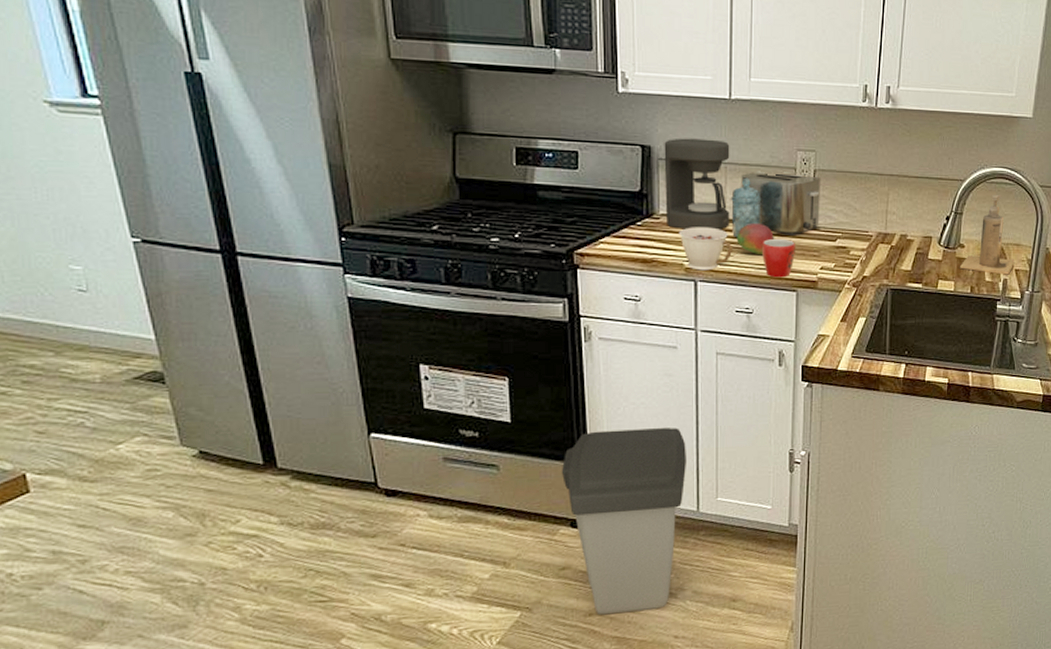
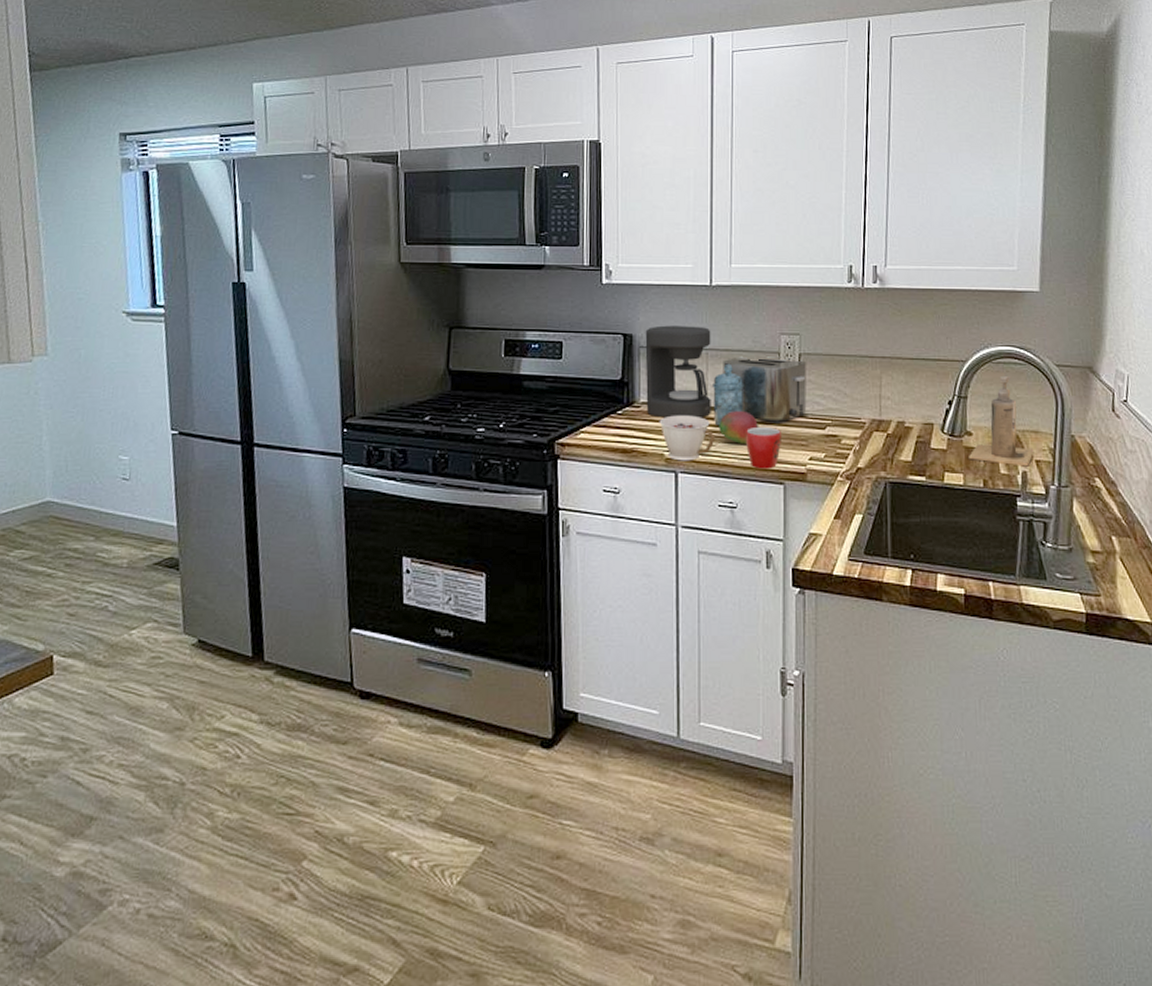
trash can: present [561,428,686,616] -> none [533,636,666,859]

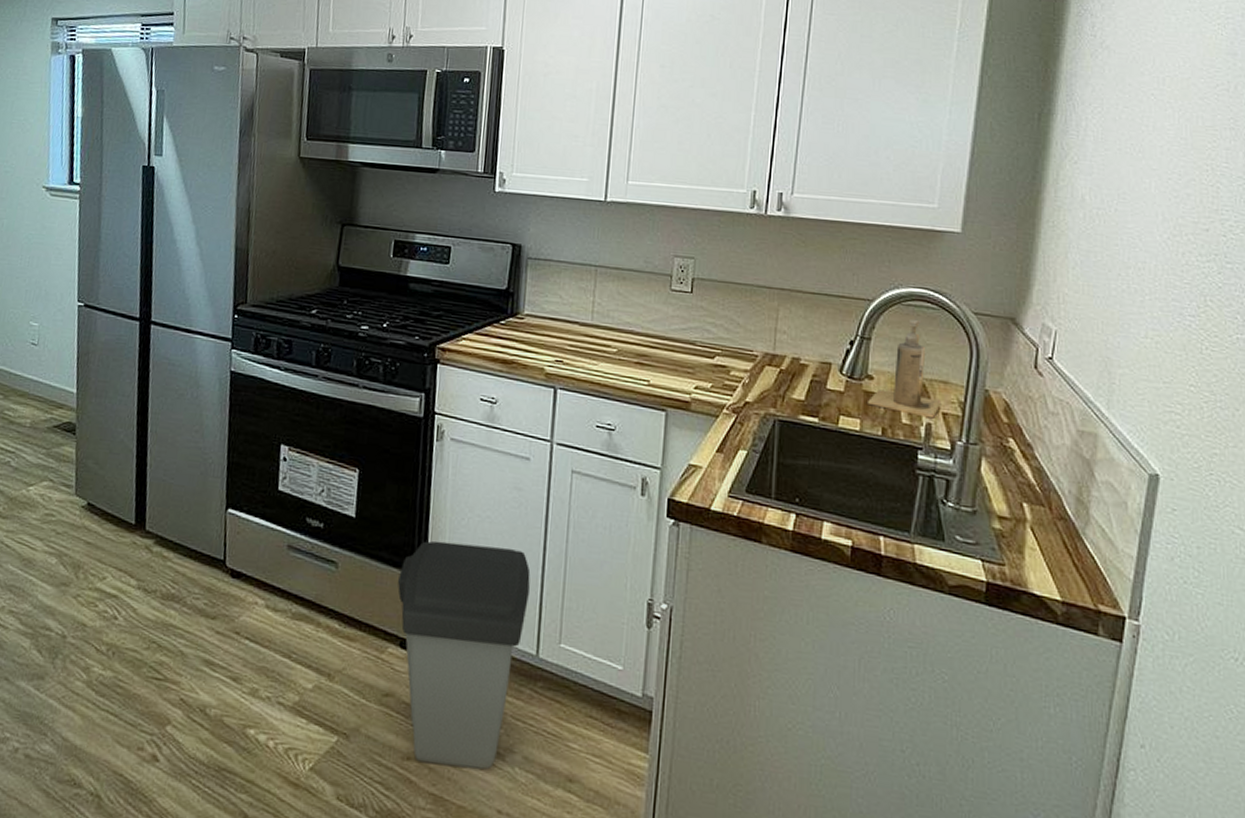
trash can: none [533,636,666,859] -> present [397,540,531,770]
coffee maker: present [645,325,711,418] -> none [530,238,602,336]
teacup: present [659,415,716,461] -> none [541,330,599,378]
canister: present [713,363,744,426] -> none [598,282,633,345]
fruit: present [719,410,759,444] -> none [602,330,645,366]
toaster: present [723,356,807,423] -> none [611,276,699,348]
mug: present [745,426,781,469] -> none [628,349,667,395]

